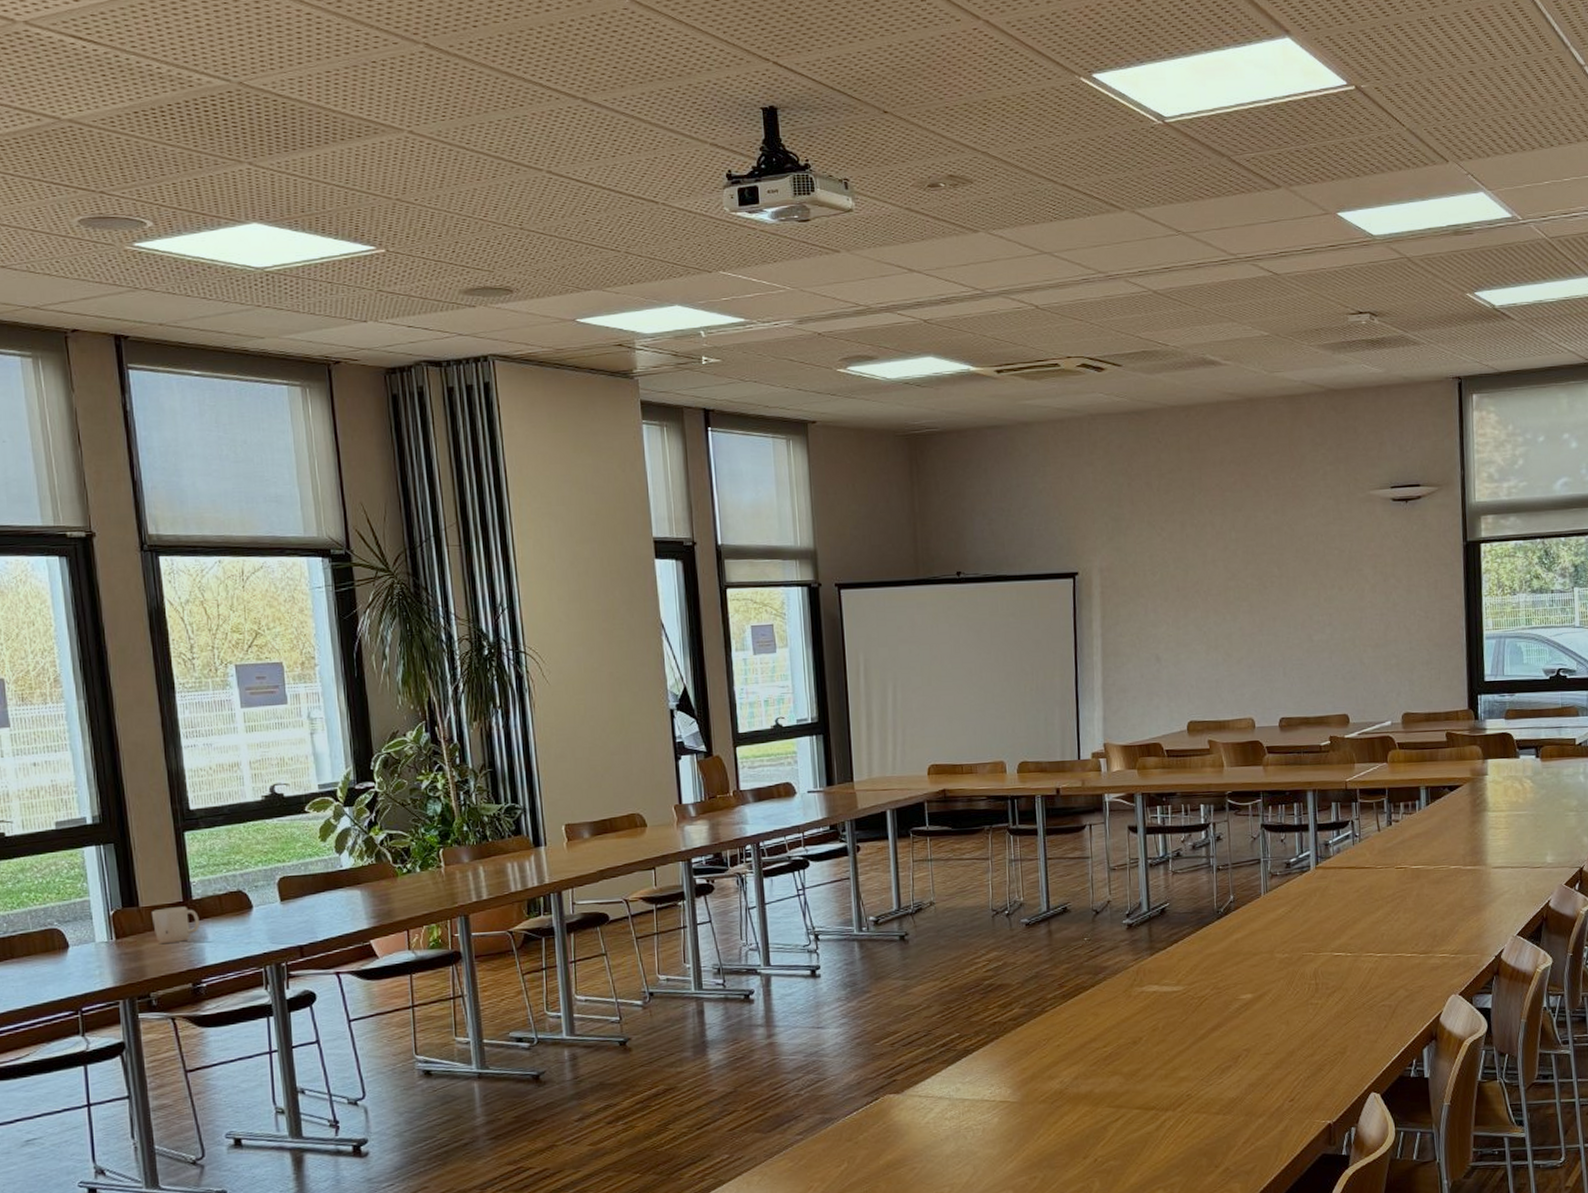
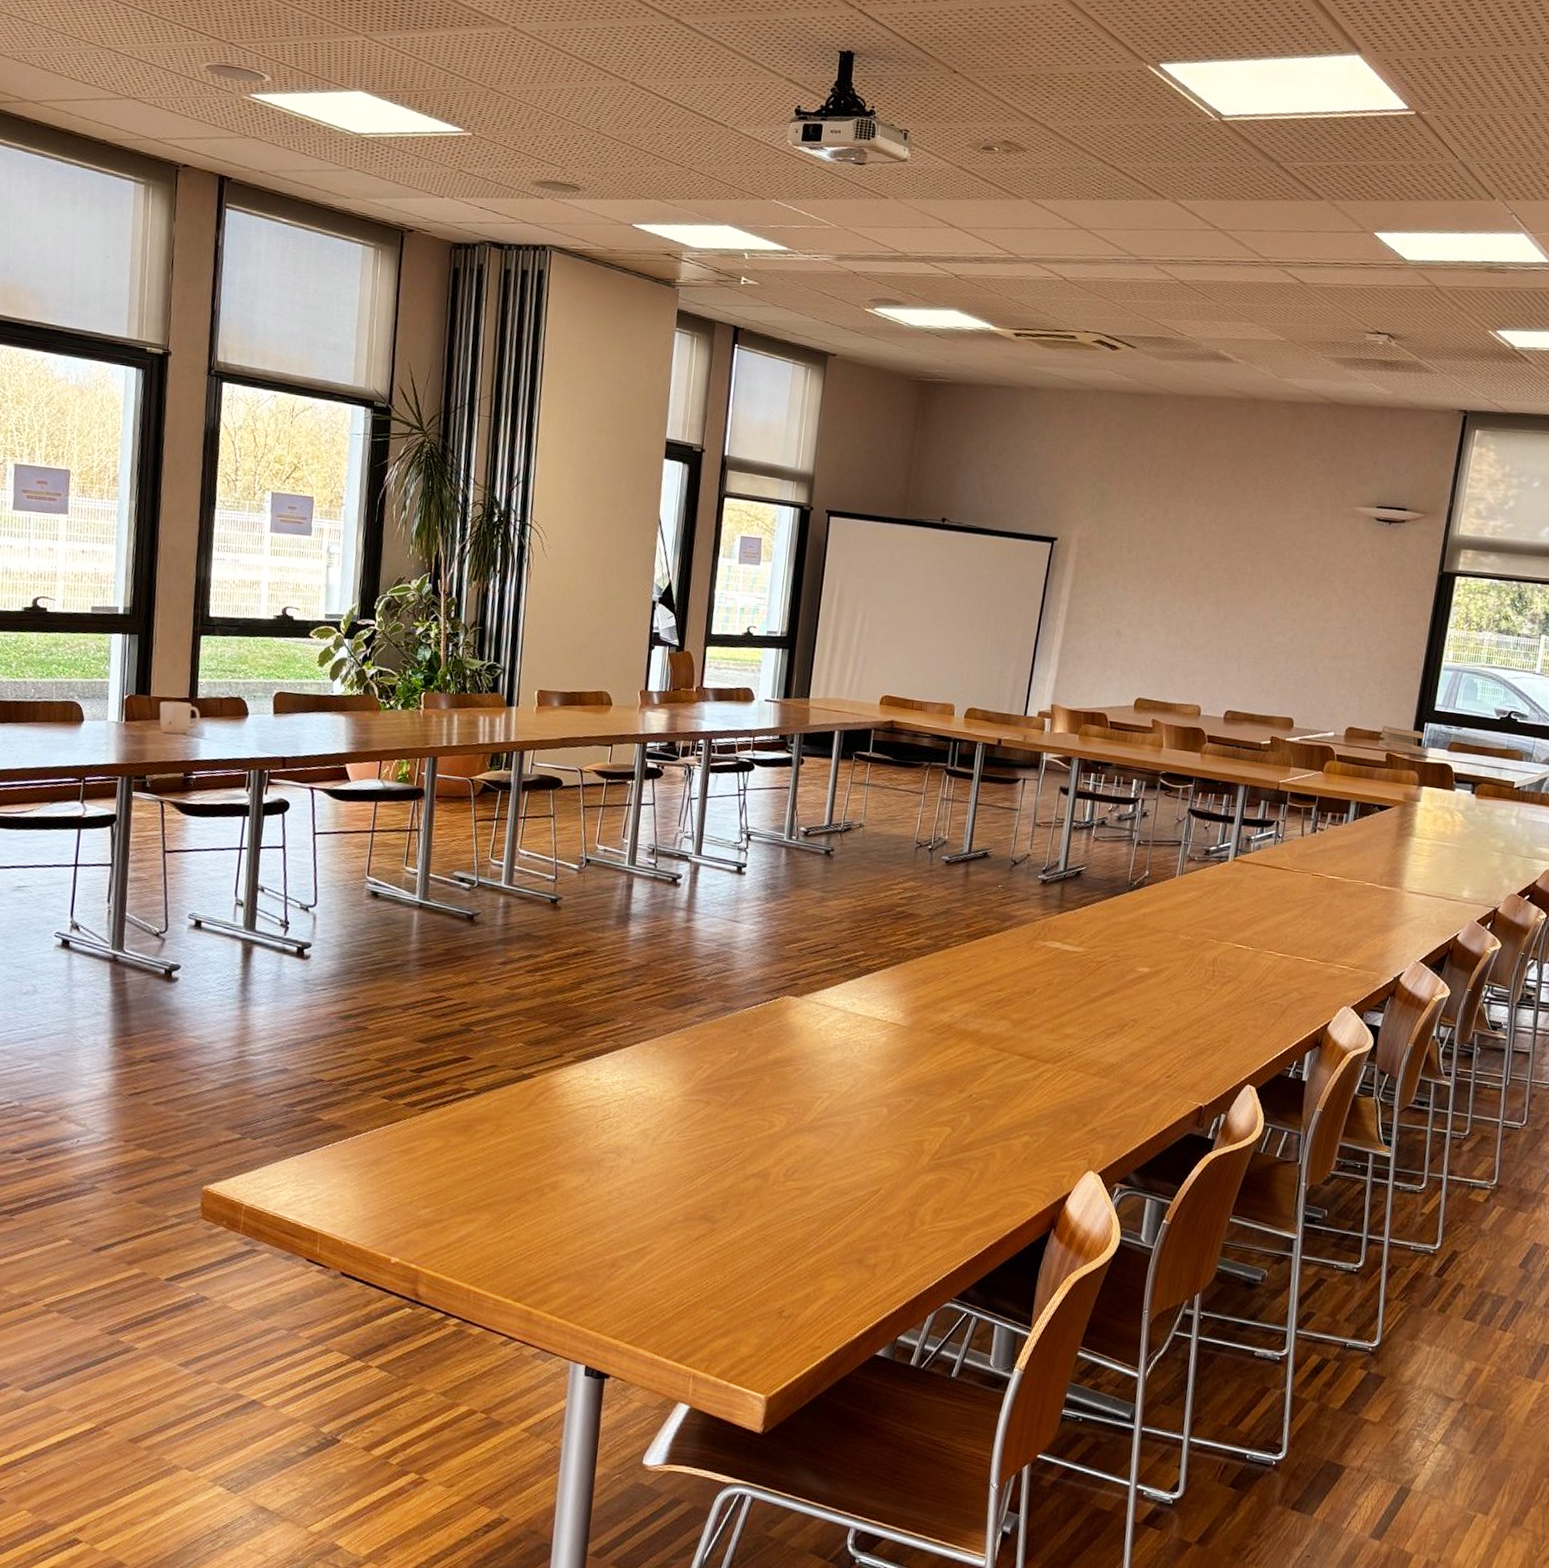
books: none [1436,704,1483,730] -> present [1378,725,1426,755]

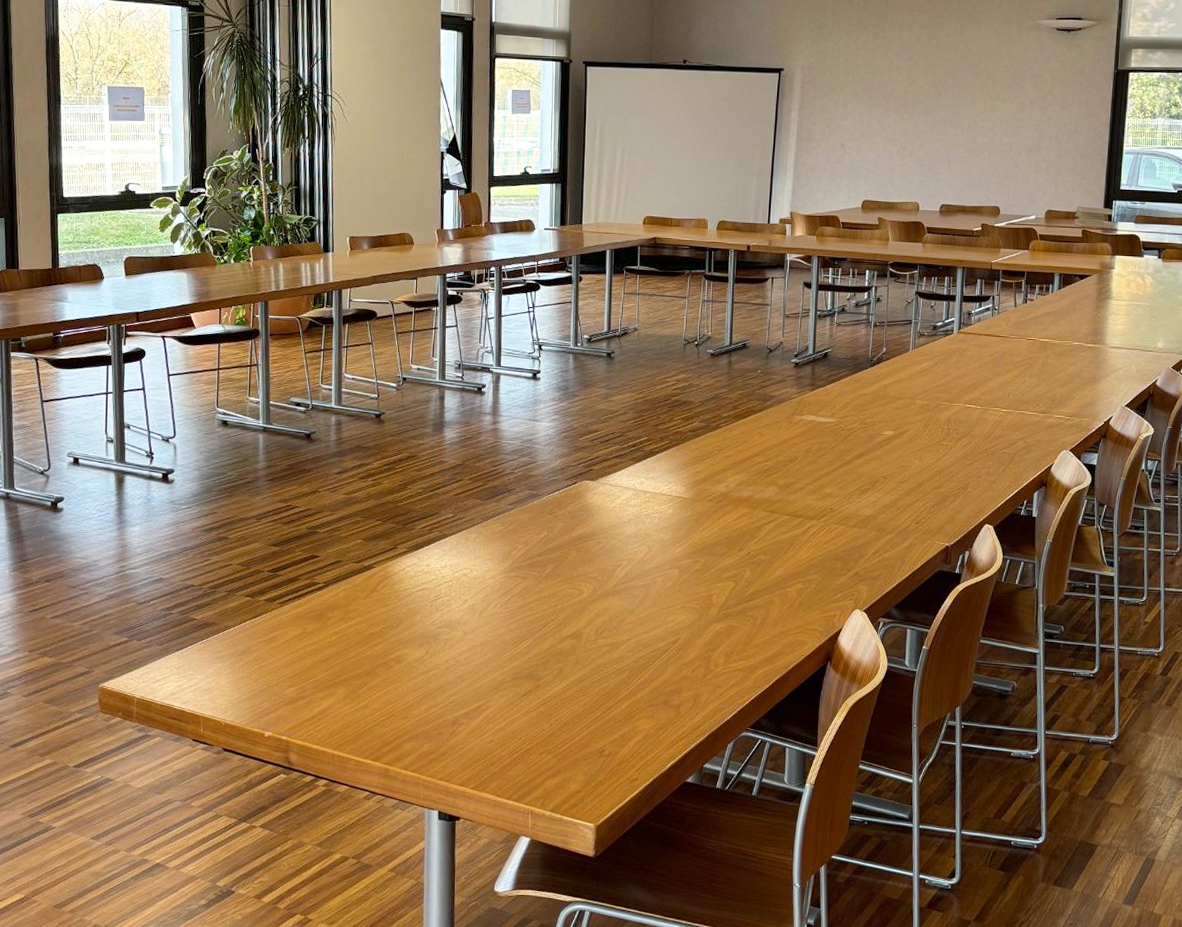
mug: present [159,701,200,734] -> none [27,272,63,300]

